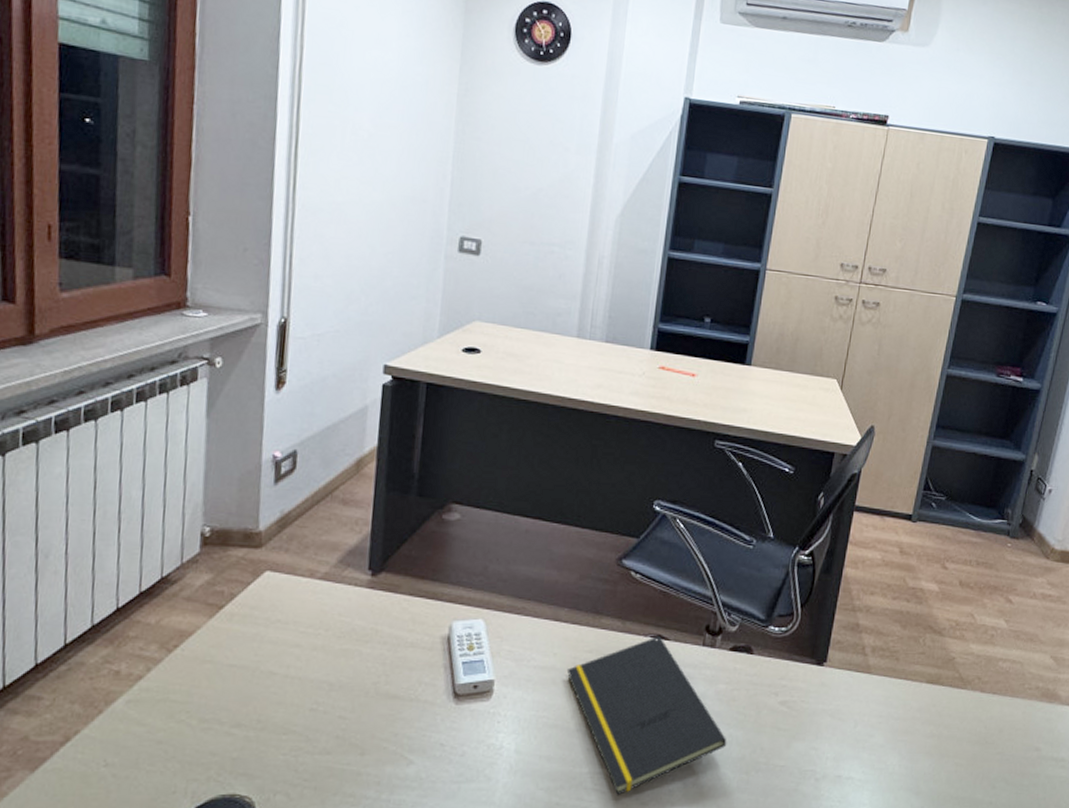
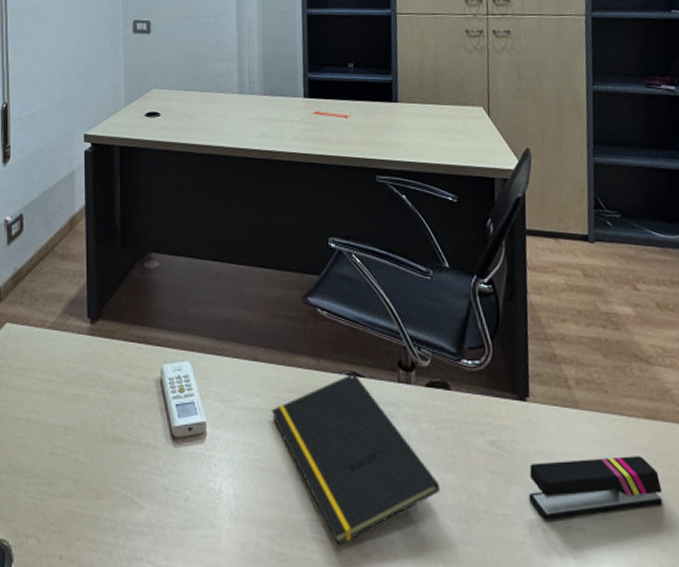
stapler: none [808,715,928,770] -> present [528,456,663,520]

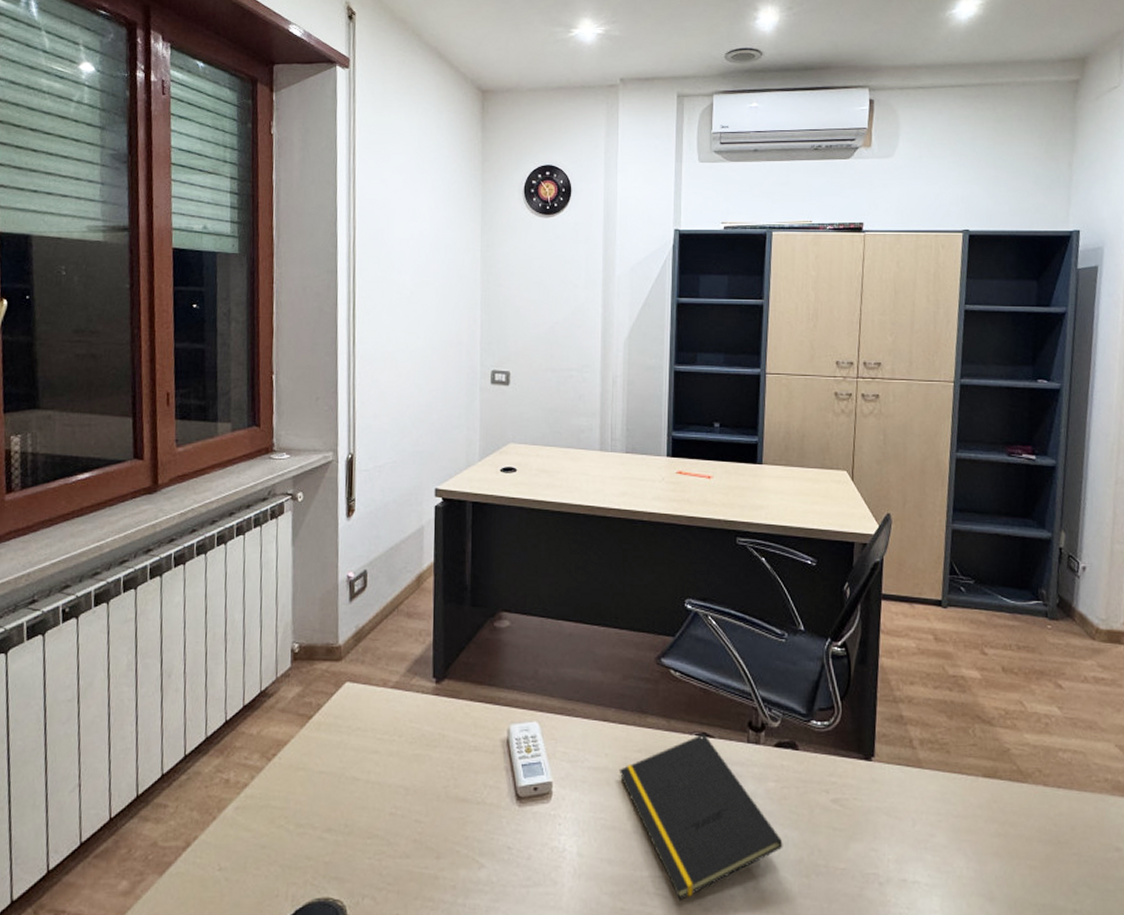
stapler: present [528,456,663,520] -> none [868,813,995,874]

